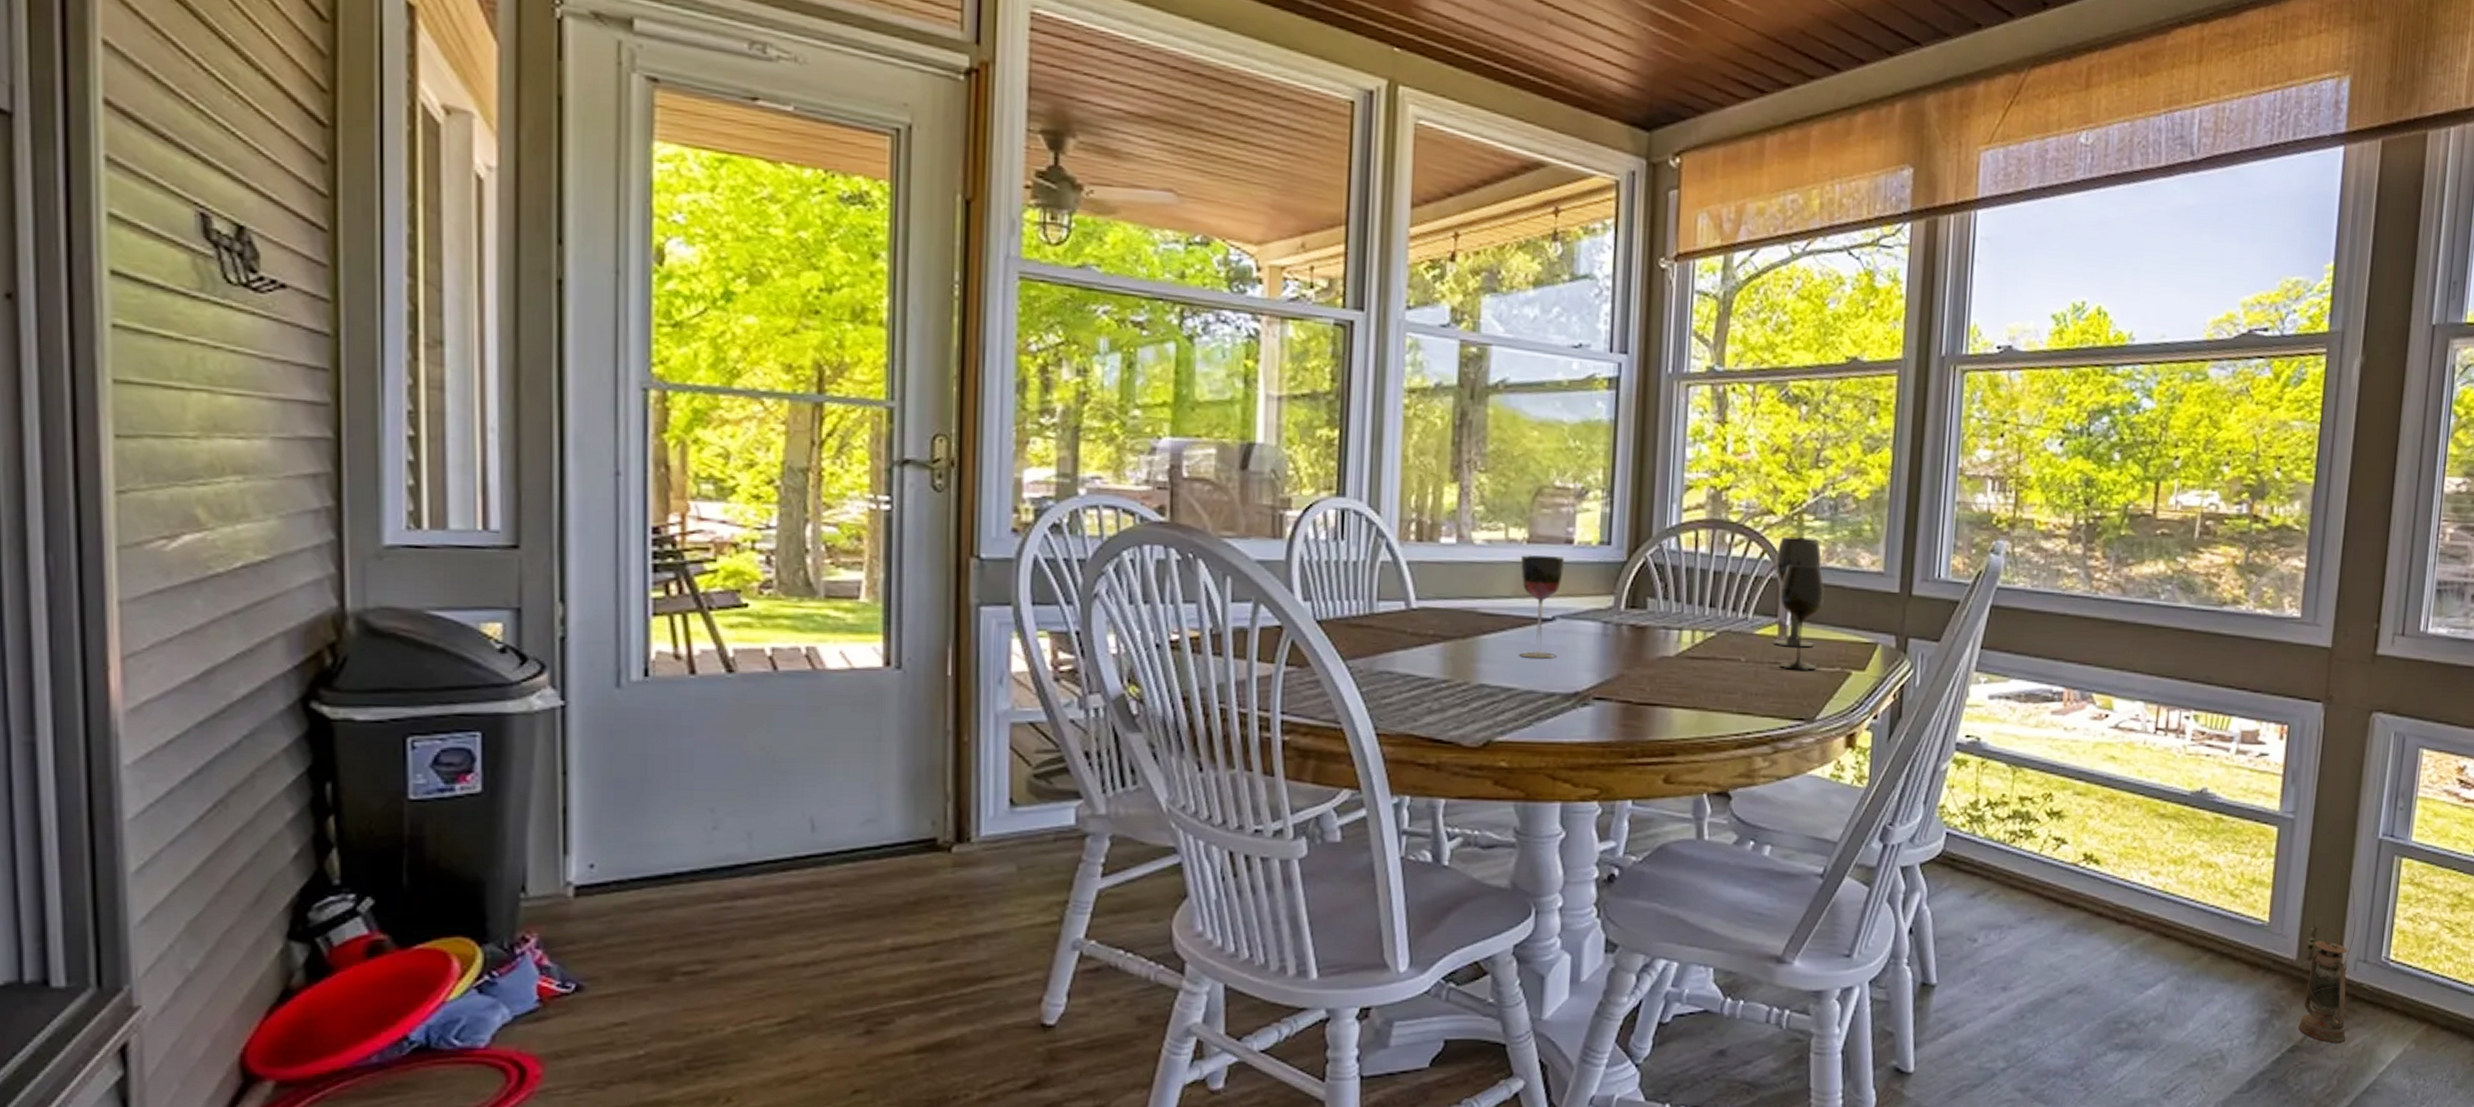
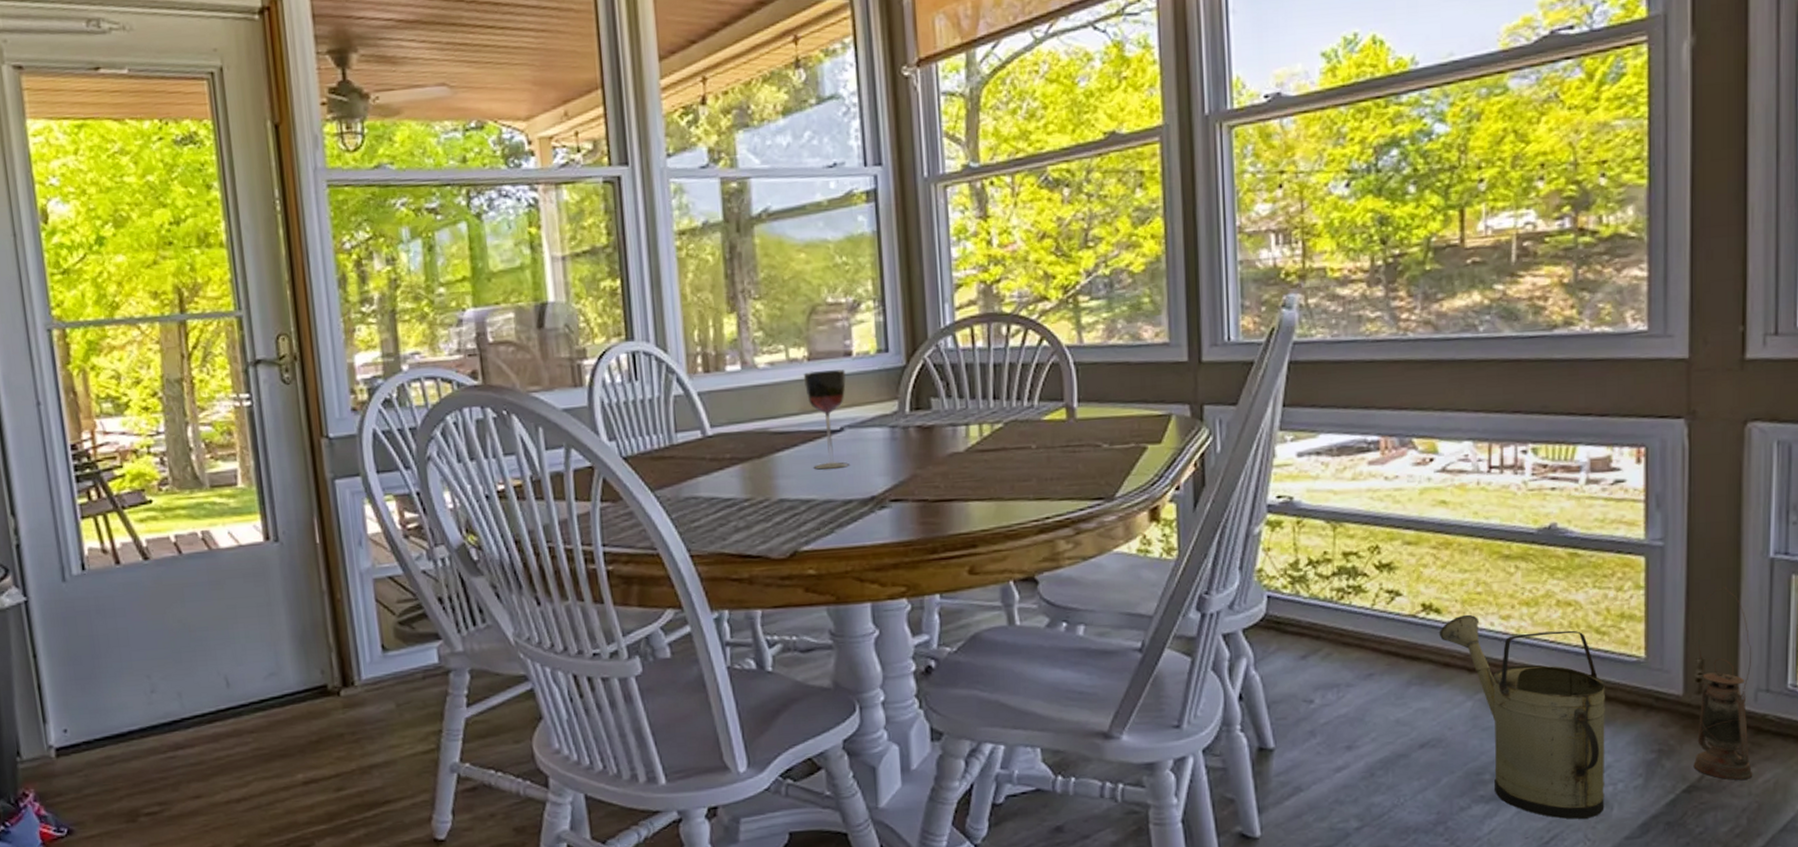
wine glass: present [1773,536,1822,648] -> none [1055,318,1105,429]
wine glass: present [1779,564,1825,671] -> none [1063,345,1110,452]
watering can: none [2095,867,2233,1071] -> present [1439,614,1605,819]

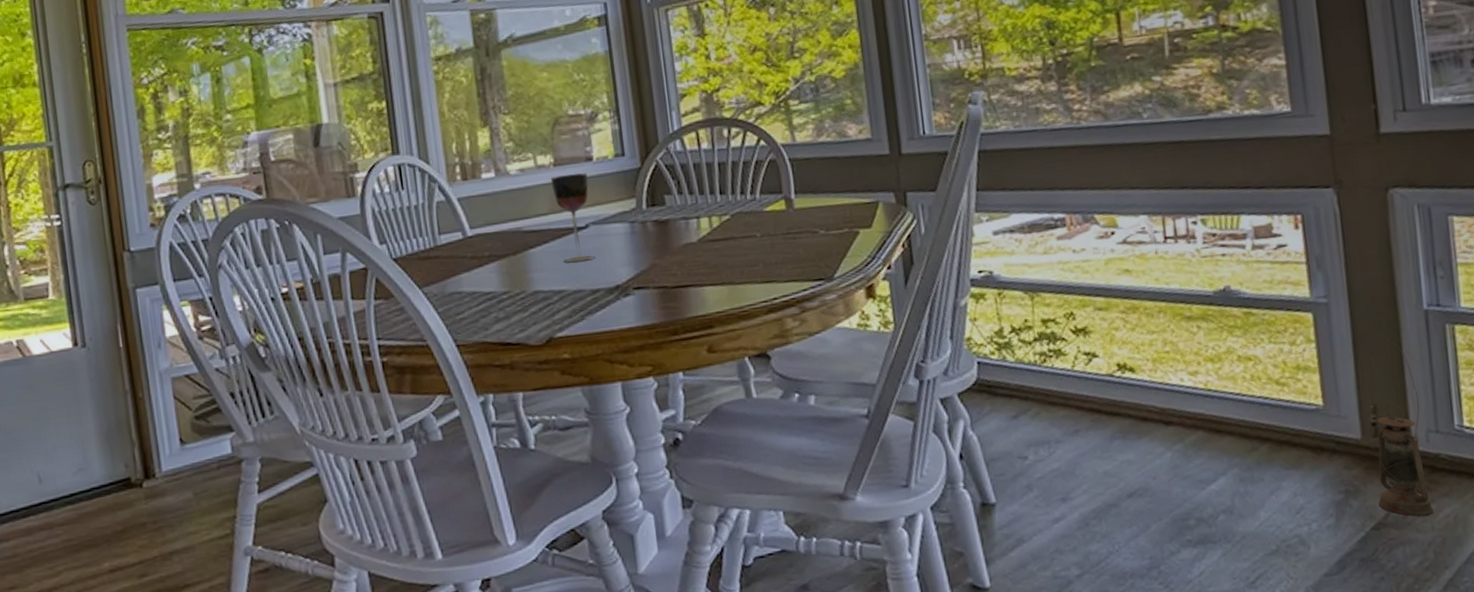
watering can: present [1439,614,1605,819] -> none [1134,372,1302,559]

